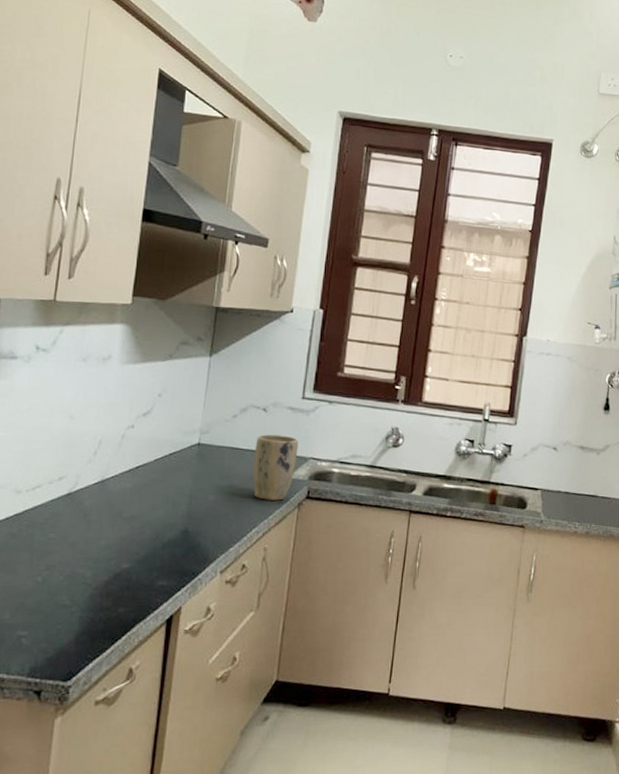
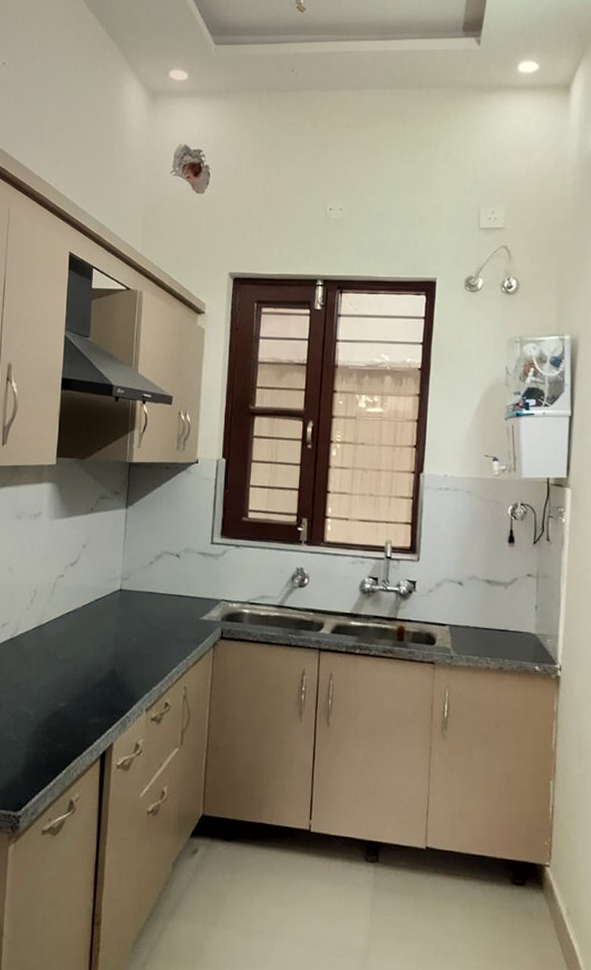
plant pot: present [252,434,299,501] -> none [170,579,210,641]

